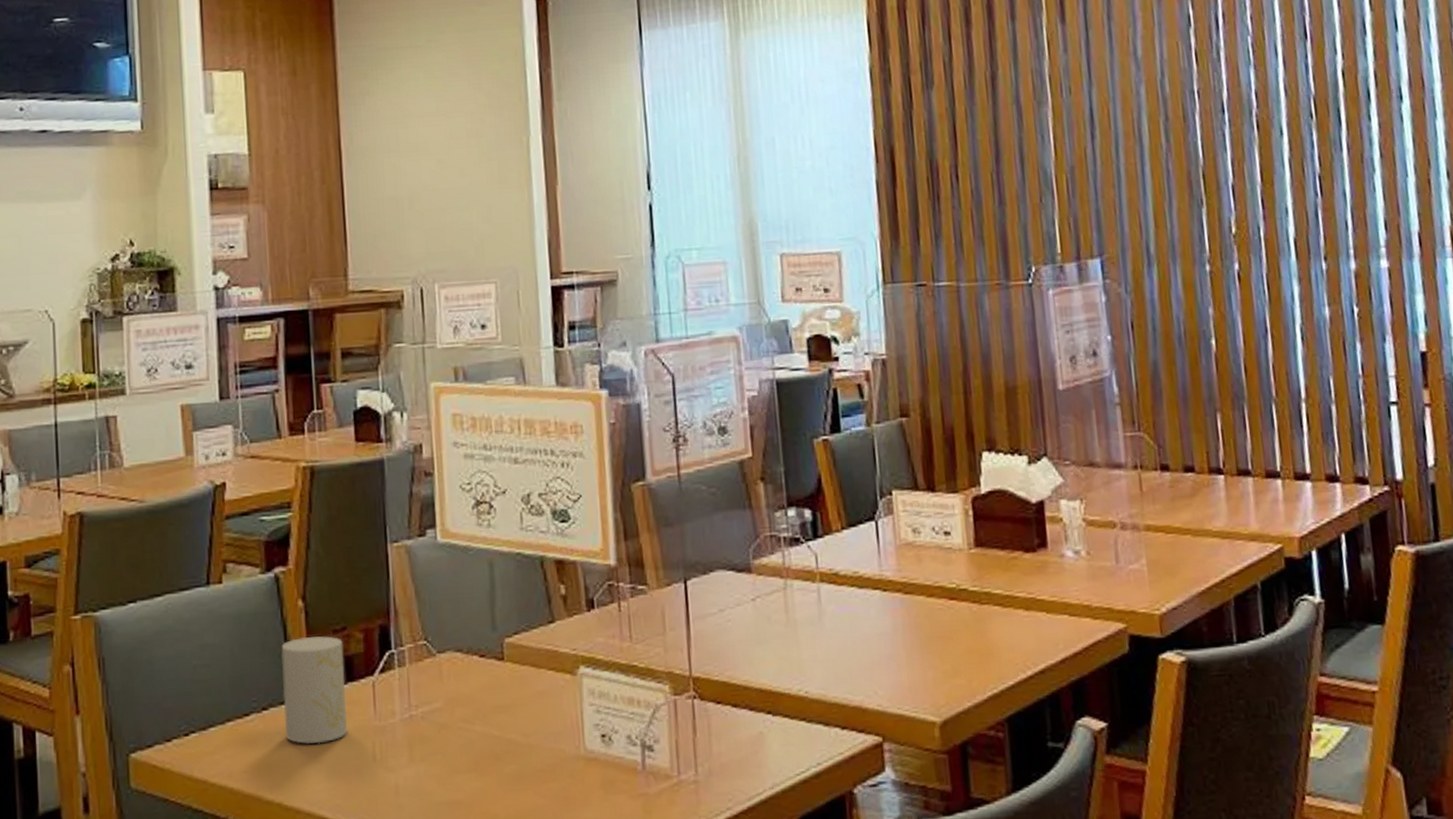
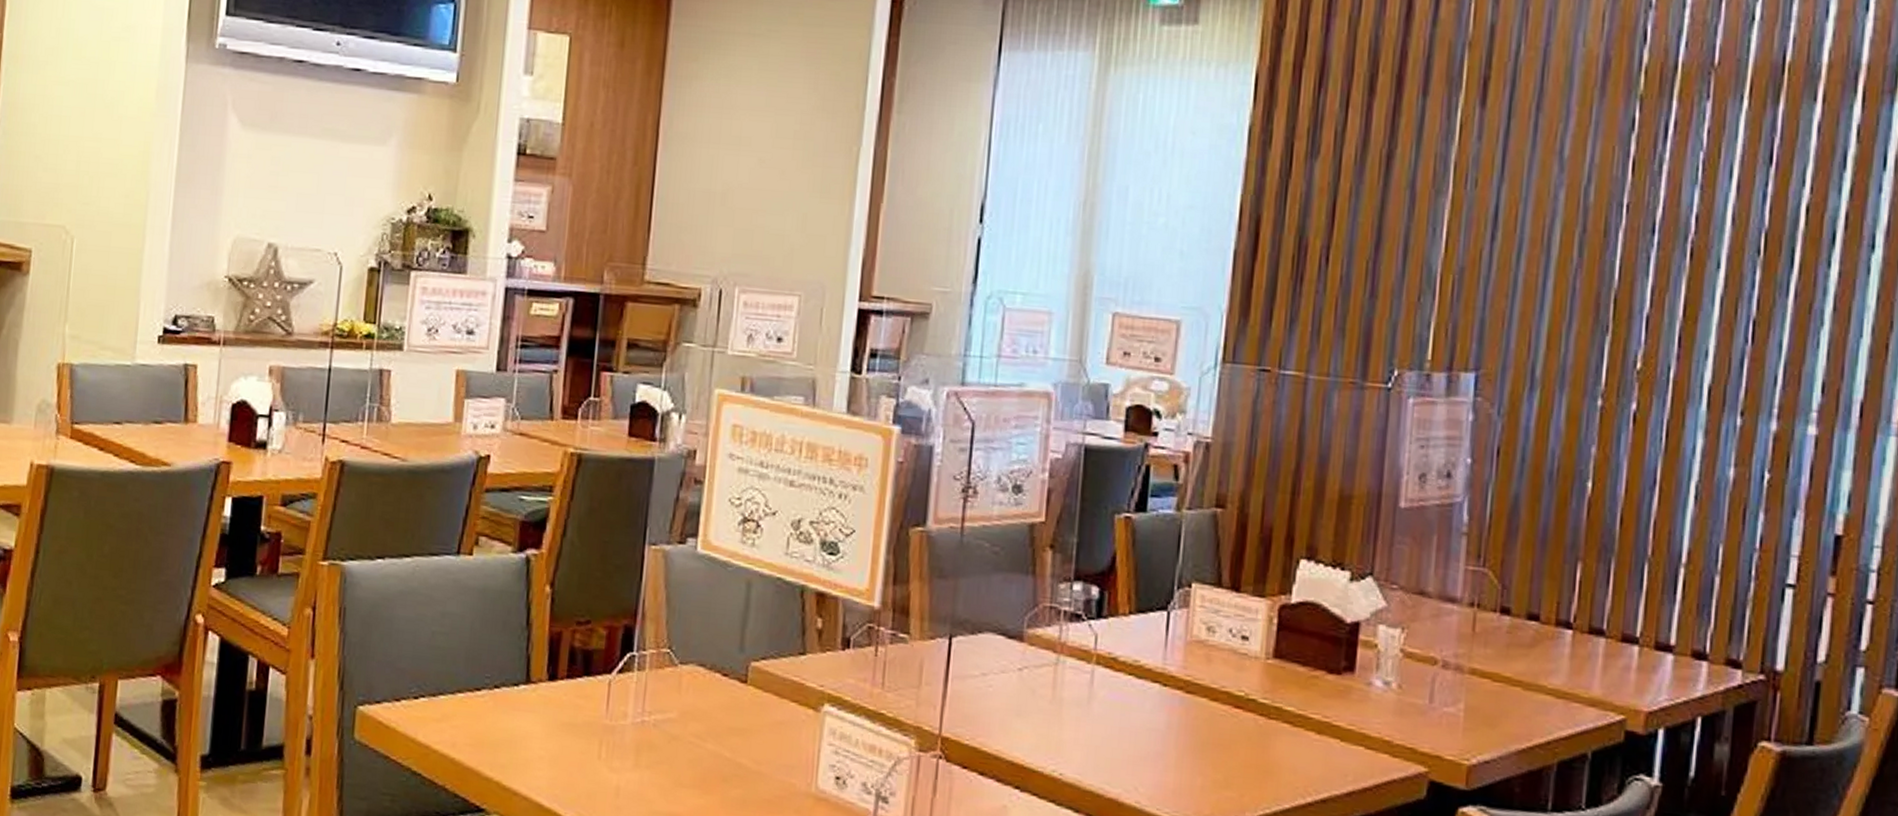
cup: present [281,636,347,744] -> none [514,623,585,732]

